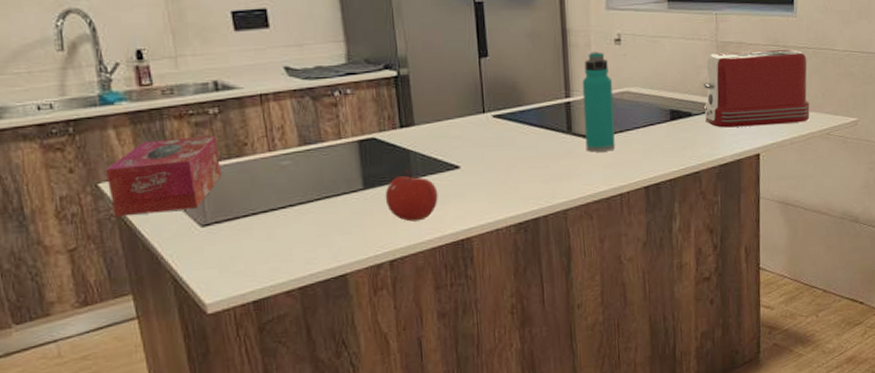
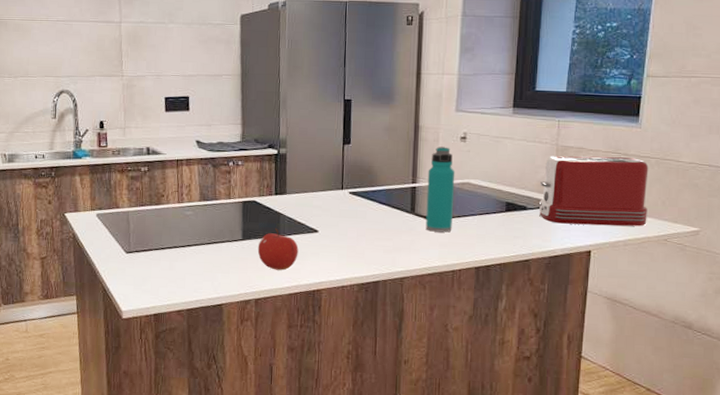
tissue box: present [105,135,221,217] -> none [70,186,144,239]

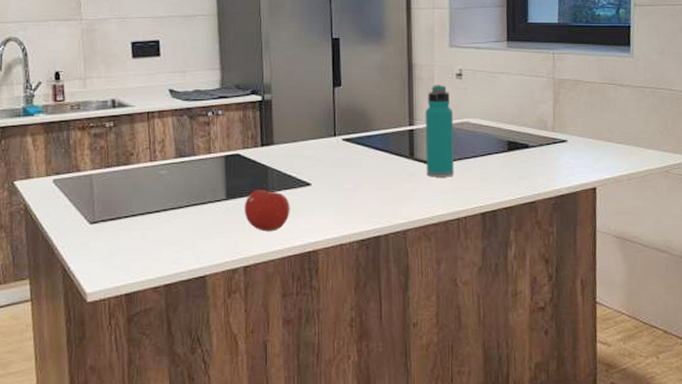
toaster: present [538,156,649,226] -> none [539,88,648,161]

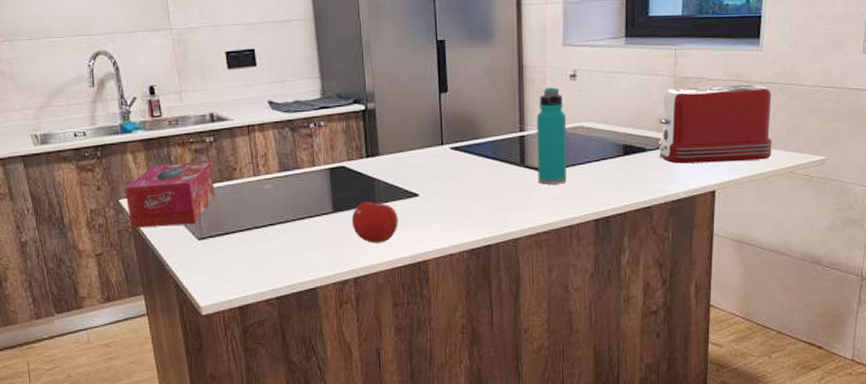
tissue box: none [20,145,111,211] -> present [124,161,215,229]
toaster: none [539,88,648,161] -> present [658,85,772,164]

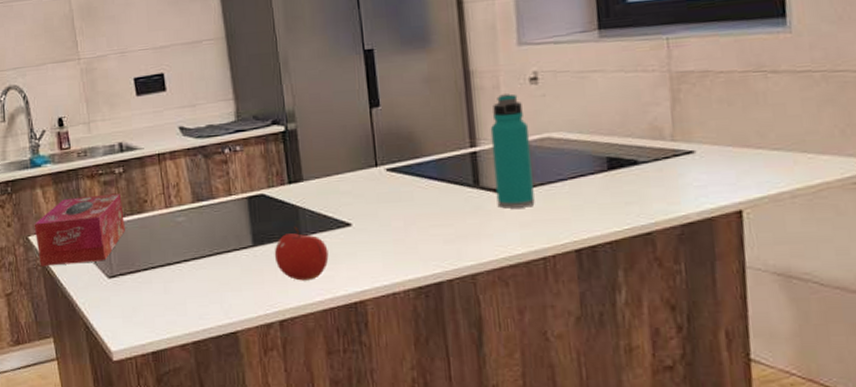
toaster: present [658,85,772,164] -> none [651,75,822,178]

